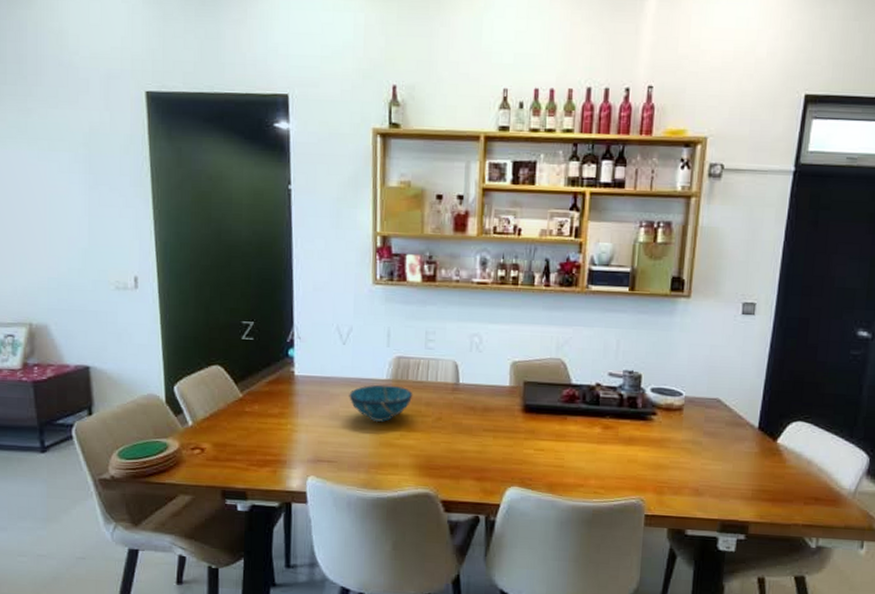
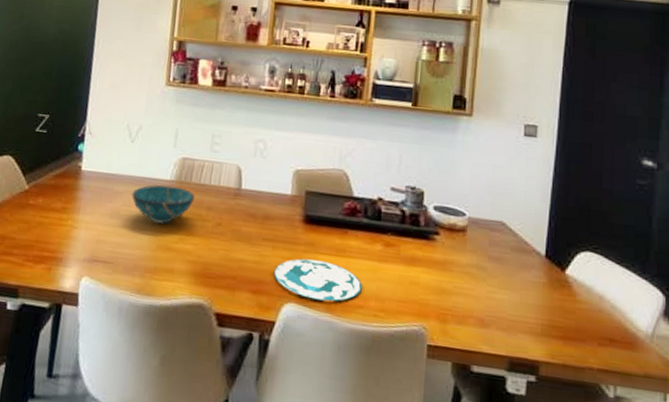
plate: none [497,445,582,483] -> present [274,258,362,302]

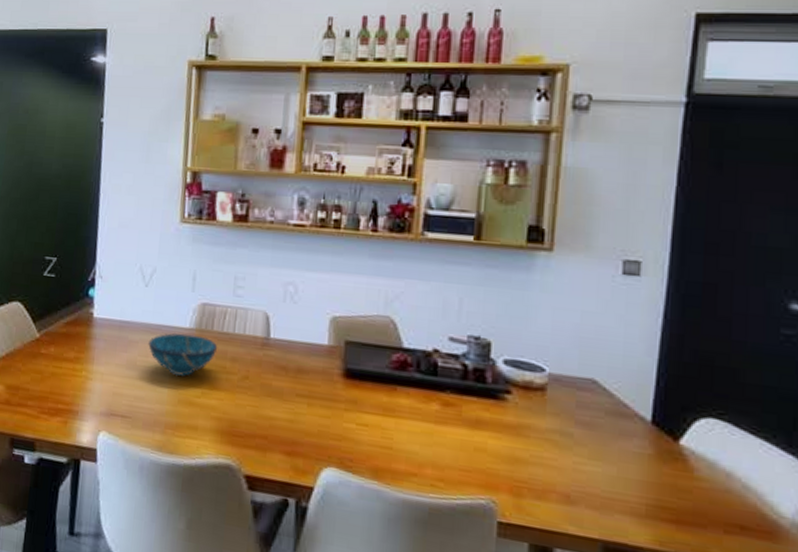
plate: present [274,258,362,302] -> none [311,417,416,468]

